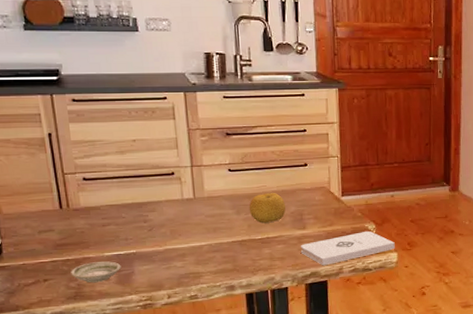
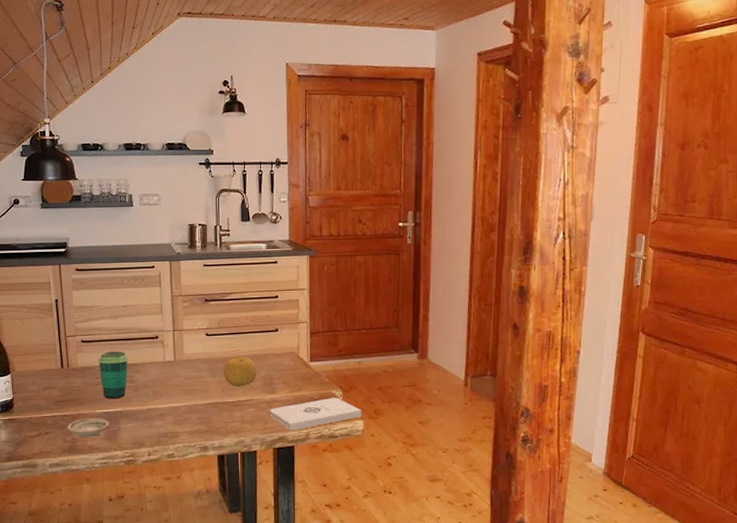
cup: none [105,189,140,241] -> present [98,351,128,399]

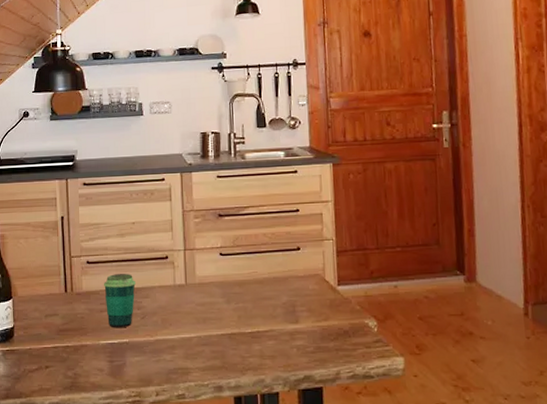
saucer: present [67,418,110,438] -> none [69,350,115,373]
fruit: present [223,356,258,387] -> none [239,279,278,315]
notepad: present [269,398,361,431] -> none [292,329,401,369]

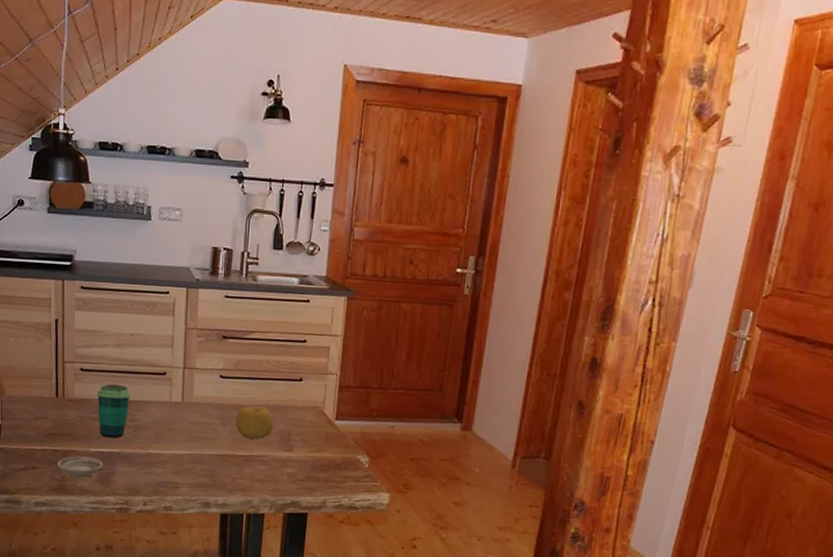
saucer: none [69,350,115,373] -> present [57,456,104,478]
fruit: none [239,279,278,315] -> present [235,406,275,440]

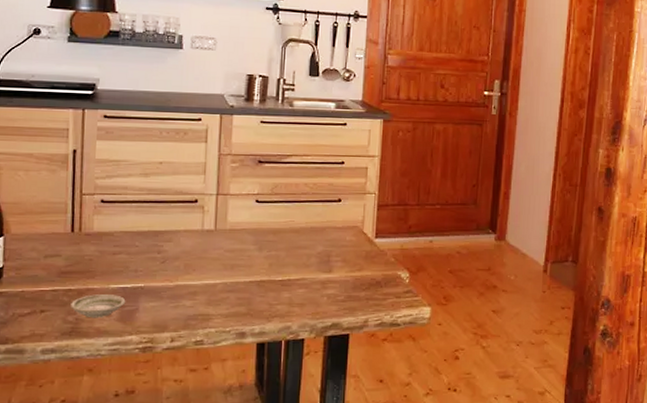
cup: present [97,384,130,439] -> none [120,215,158,272]
fruit: present [235,406,275,440] -> none [272,228,313,263]

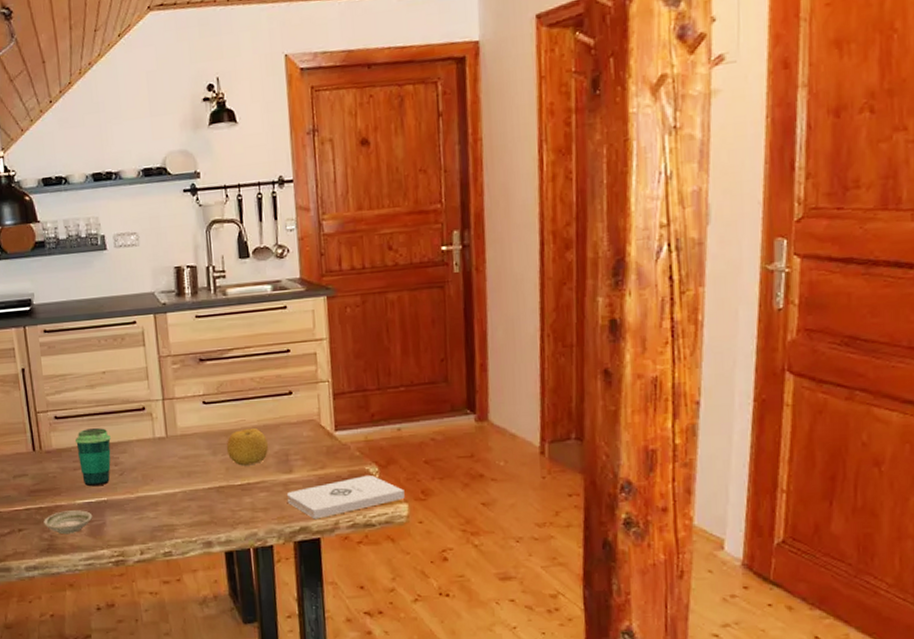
cup: none [120,215,158,272] -> present [75,428,111,487]
fruit: none [272,228,313,263] -> present [226,428,269,466]
notepad: none [323,280,429,317] -> present [287,475,405,520]

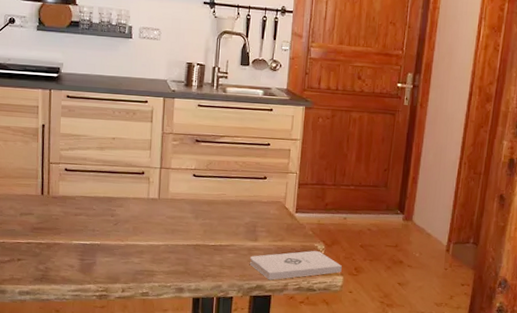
saucer: present [43,510,93,535] -> none [41,248,86,268]
cup: present [75,428,111,487] -> none [80,183,111,232]
fruit: present [226,428,269,466] -> none [206,201,242,231]

